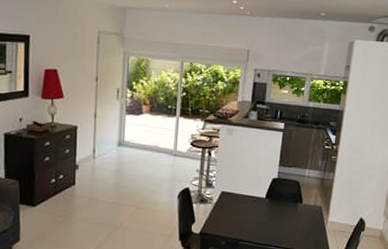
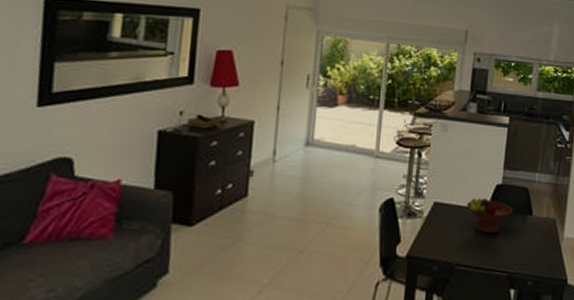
fruit bowl: none [248,189,286,216] -> present [466,198,513,233]

